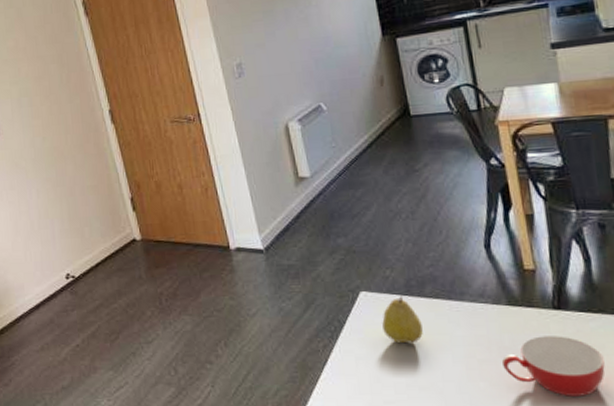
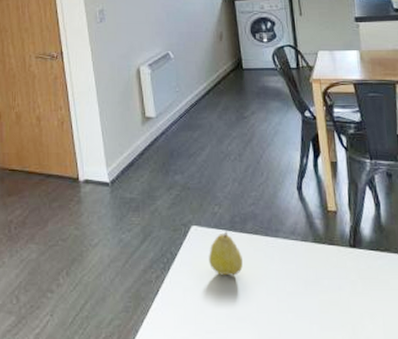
bowl: present [501,336,605,396] -> none [306,271,389,327]

